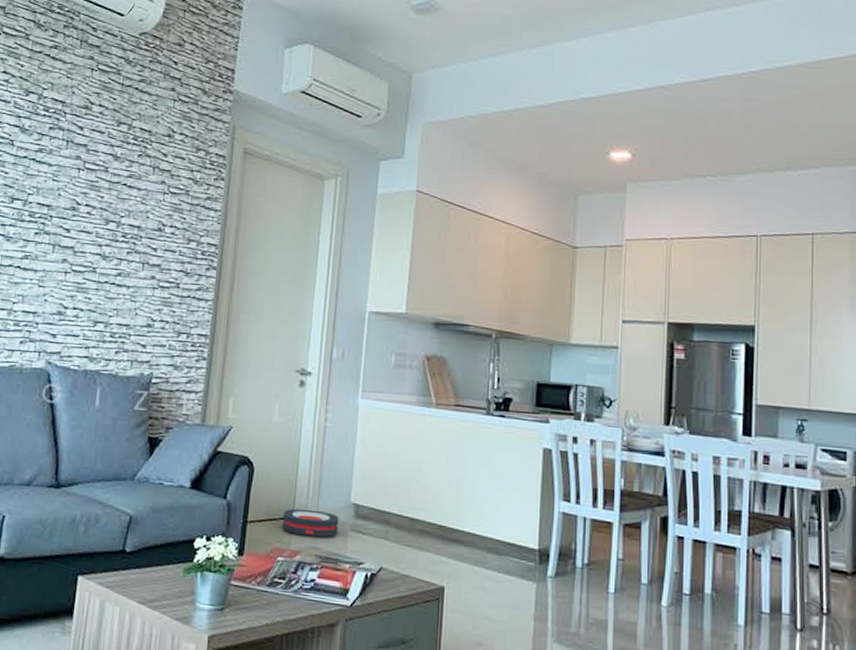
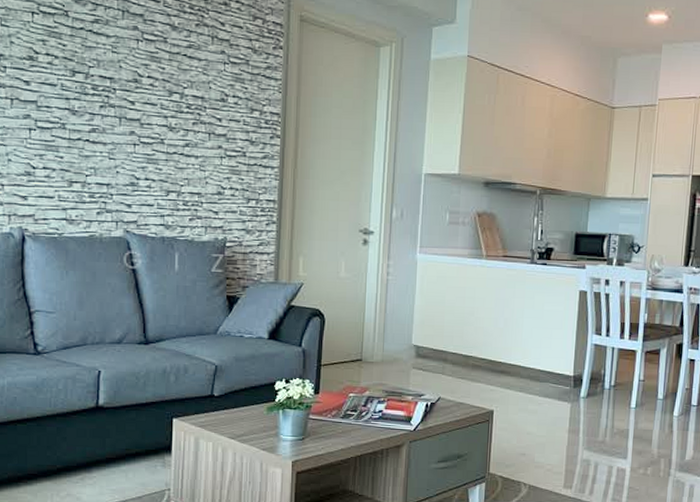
robot vacuum: present [282,508,339,537] -> none [352,352,402,375]

